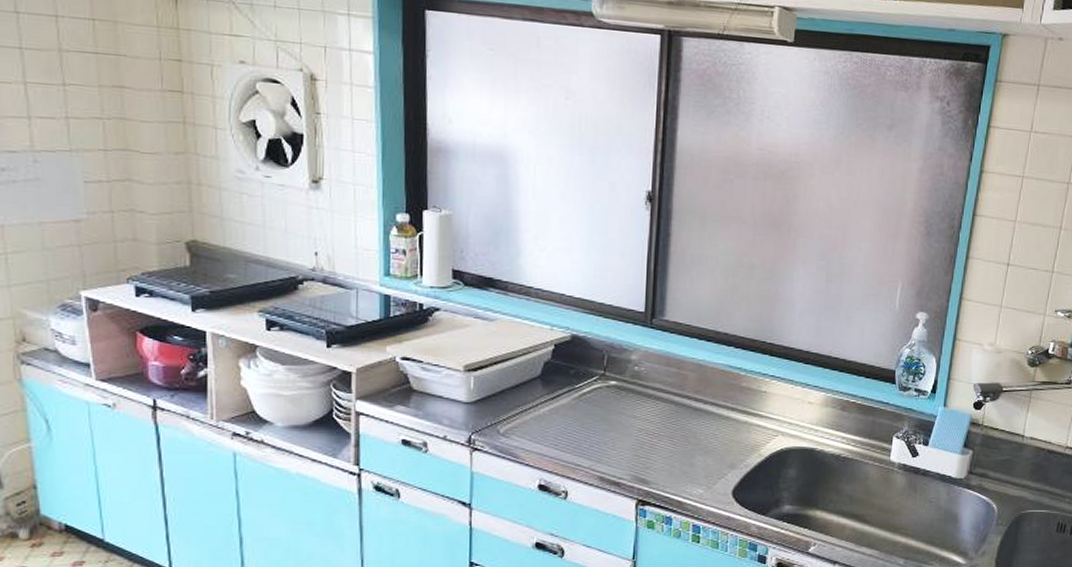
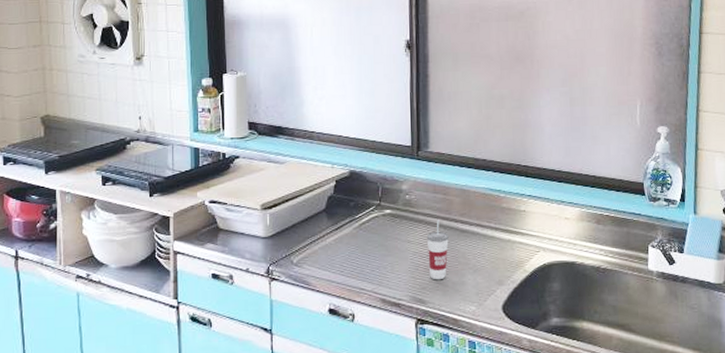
cup: none [654,395,680,460] -> present [426,219,449,280]

